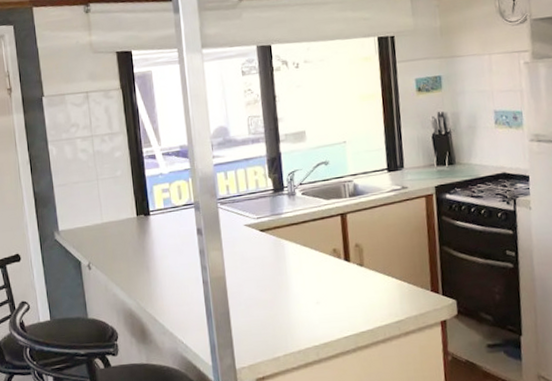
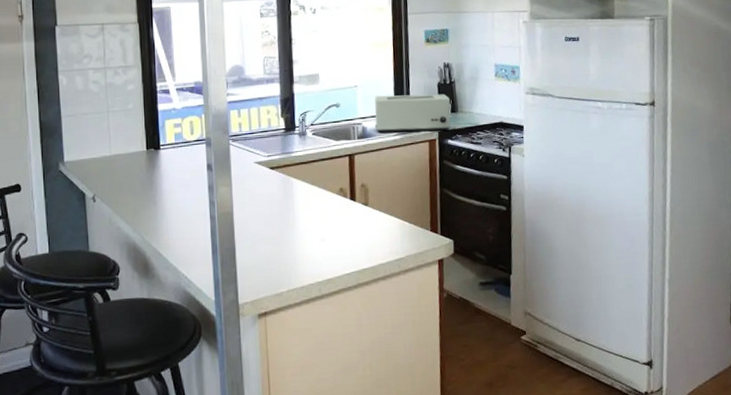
toaster: none [365,145,448,190] -> present [374,94,451,133]

